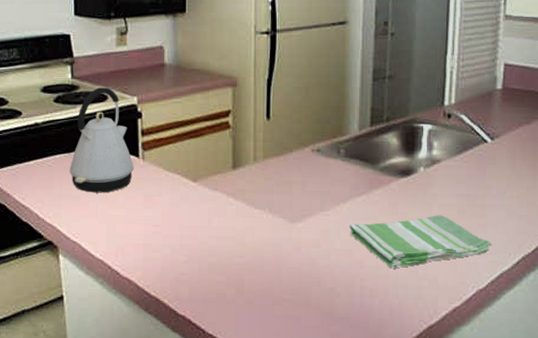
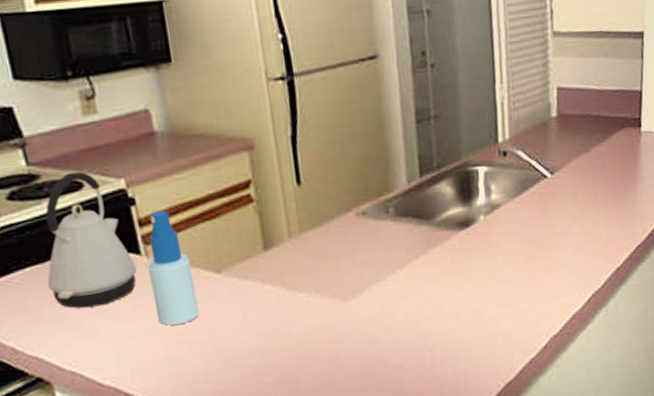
spray bottle: none [142,125,175,218] -> present [147,210,199,326]
dish towel: present [349,215,492,269] -> none [409,264,562,331]

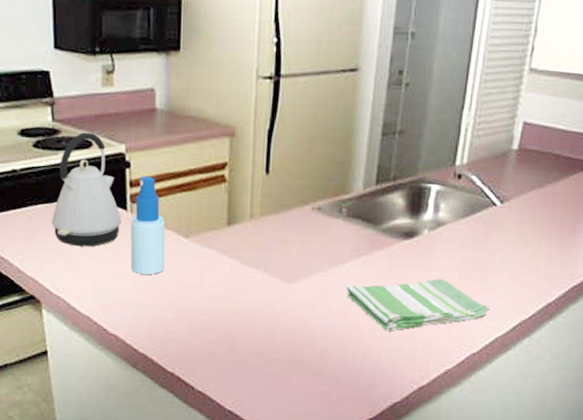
dish towel: none [409,264,562,331] -> present [346,279,490,331]

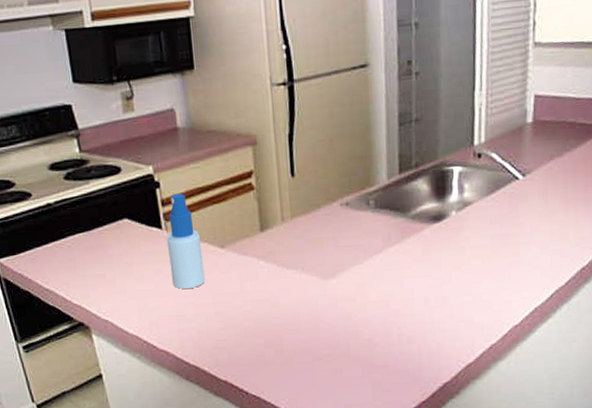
kettle: present [52,132,122,247] -> none [90,158,158,270]
dish towel: present [346,279,490,331] -> none [383,257,526,314]

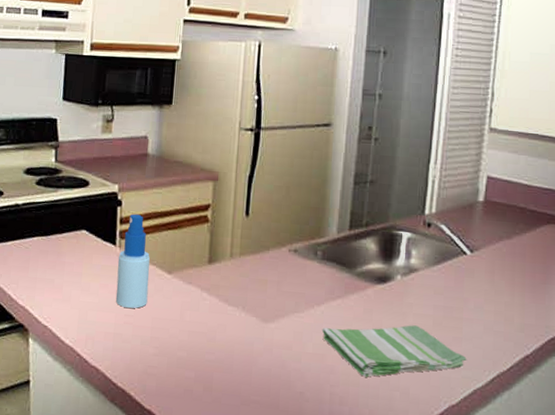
dish towel: none [383,257,526,314] -> present [322,325,467,377]

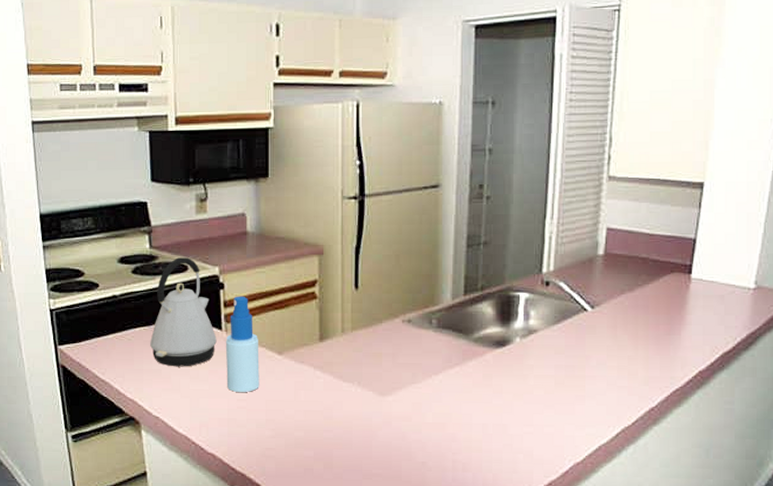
kettle: none [46,173,110,279] -> present [150,257,217,367]
dish towel: present [322,325,467,377] -> none [441,387,591,442]

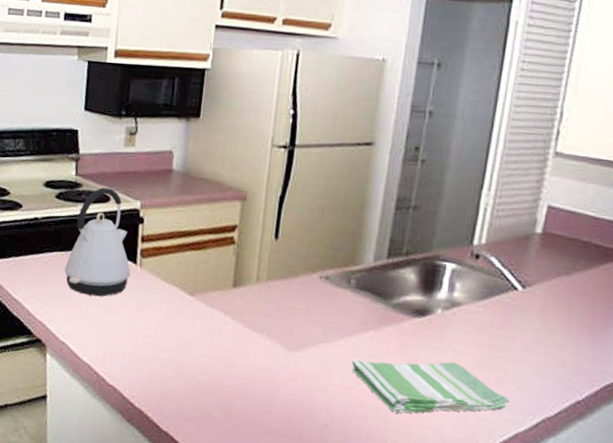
spray bottle: present [225,296,259,392] -> none [135,232,172,329]
dish towel: none [441,387,591,442] -> present [351,360,510,414]

